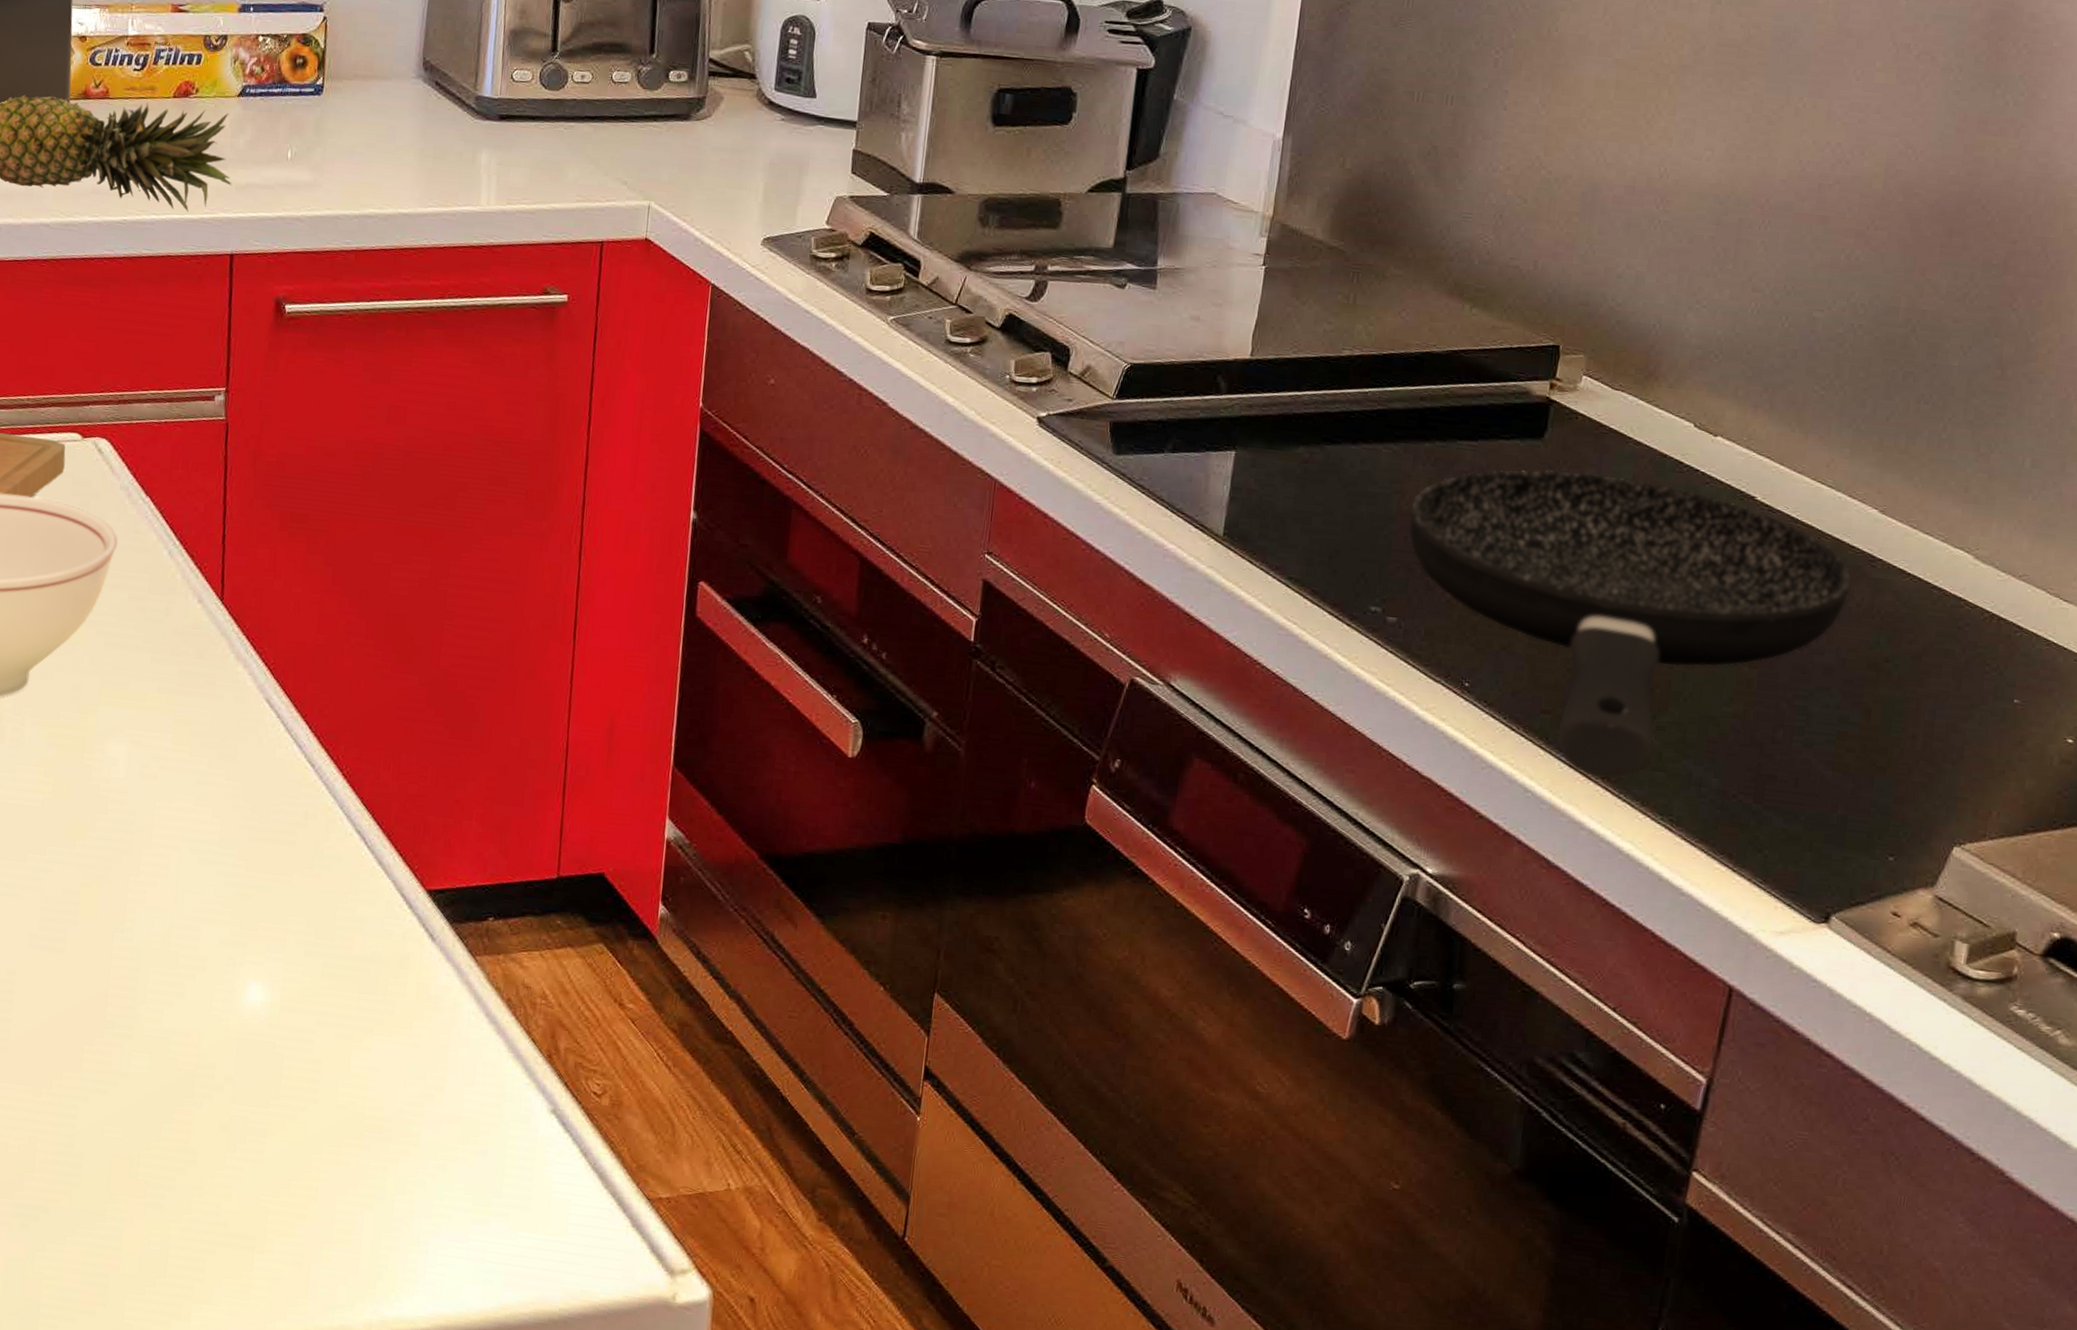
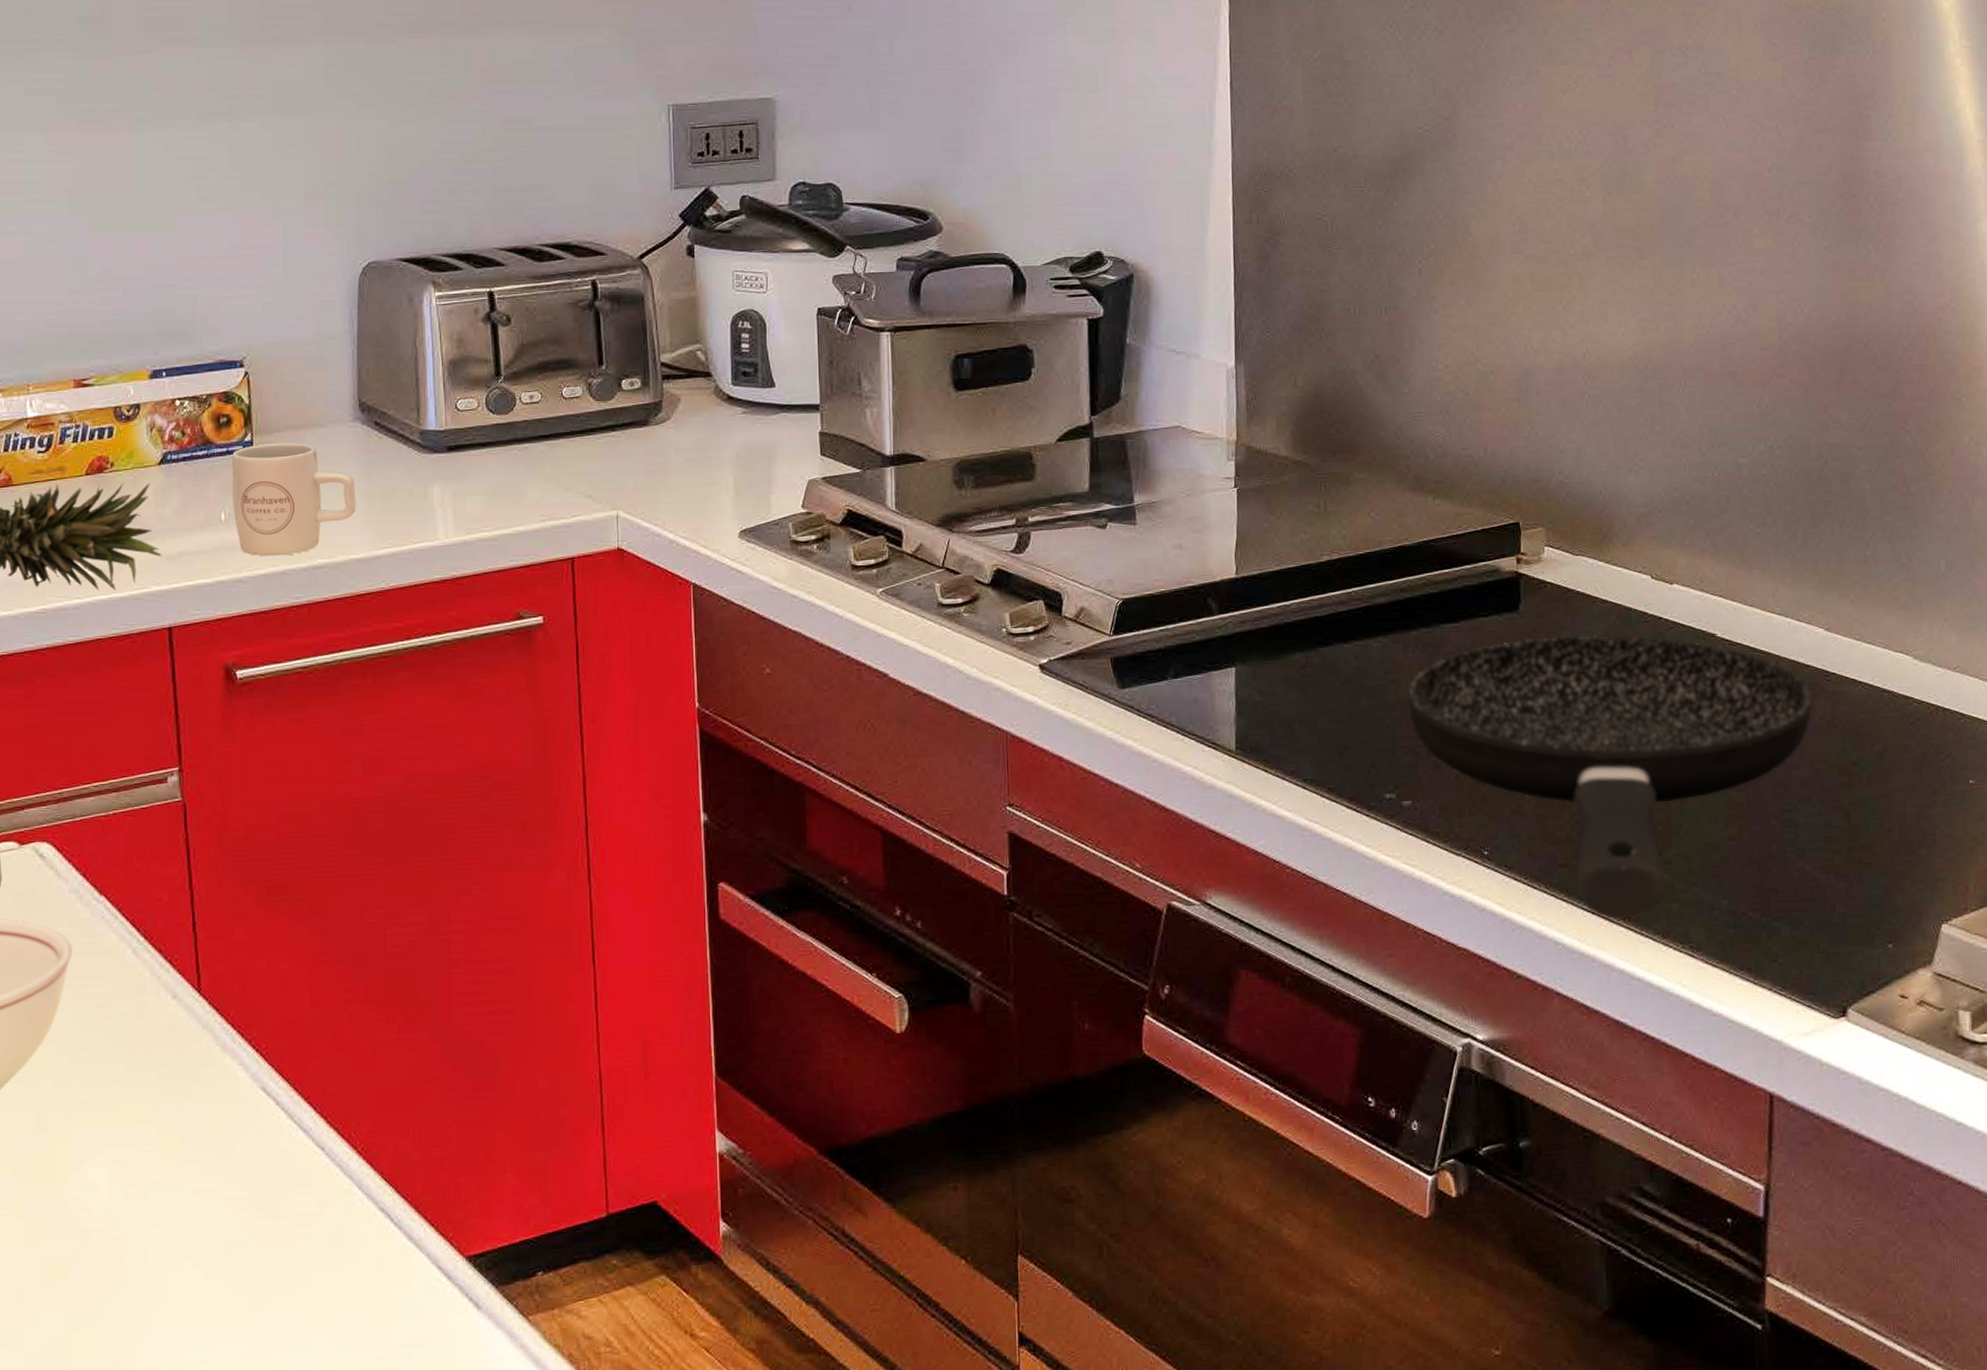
mug: none [299,89,411,201] -> present [232,442,357,557]

